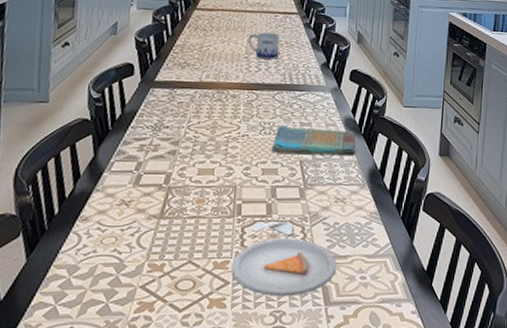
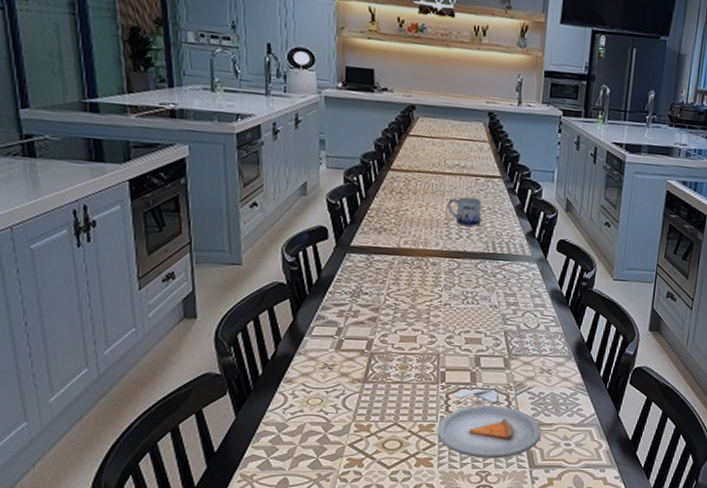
dish towel: present [271,126,356,156] -> none [475,295,562,328]

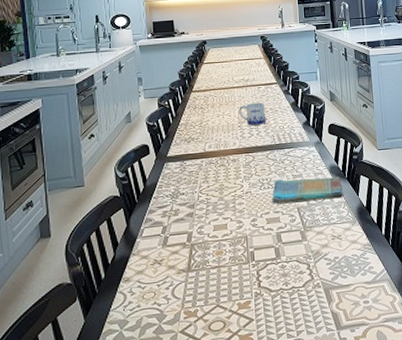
dinner plate: present [437,389,542,459] -> none [253,261,342,328]
dish towel: none [475,295,562,328] -> present [272,177,343,204]

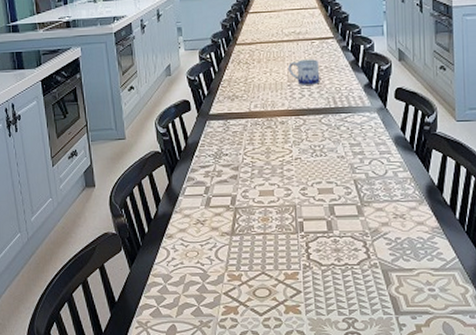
dish towel: present [272,177,343,204] -> none [325,147,409,174]

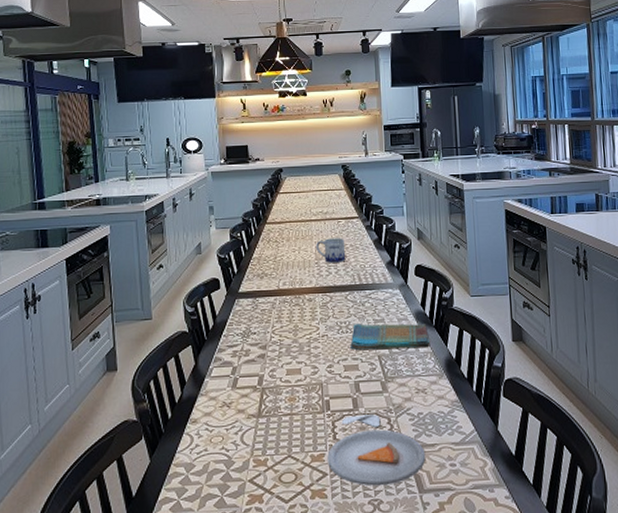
dinner plate: none [301,237,403,306] -> present [327,414,426,486]
dish towel: none [325,147,409,174] -> present [350,323,429,350]

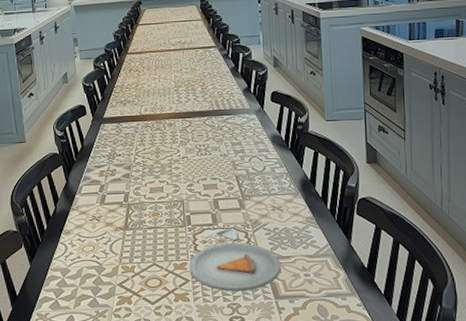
mug: present [316,238,346,263] -> none [175,66,204,90]
dish towel: present [350,323,429,350] -> none [209,146,285,170]

